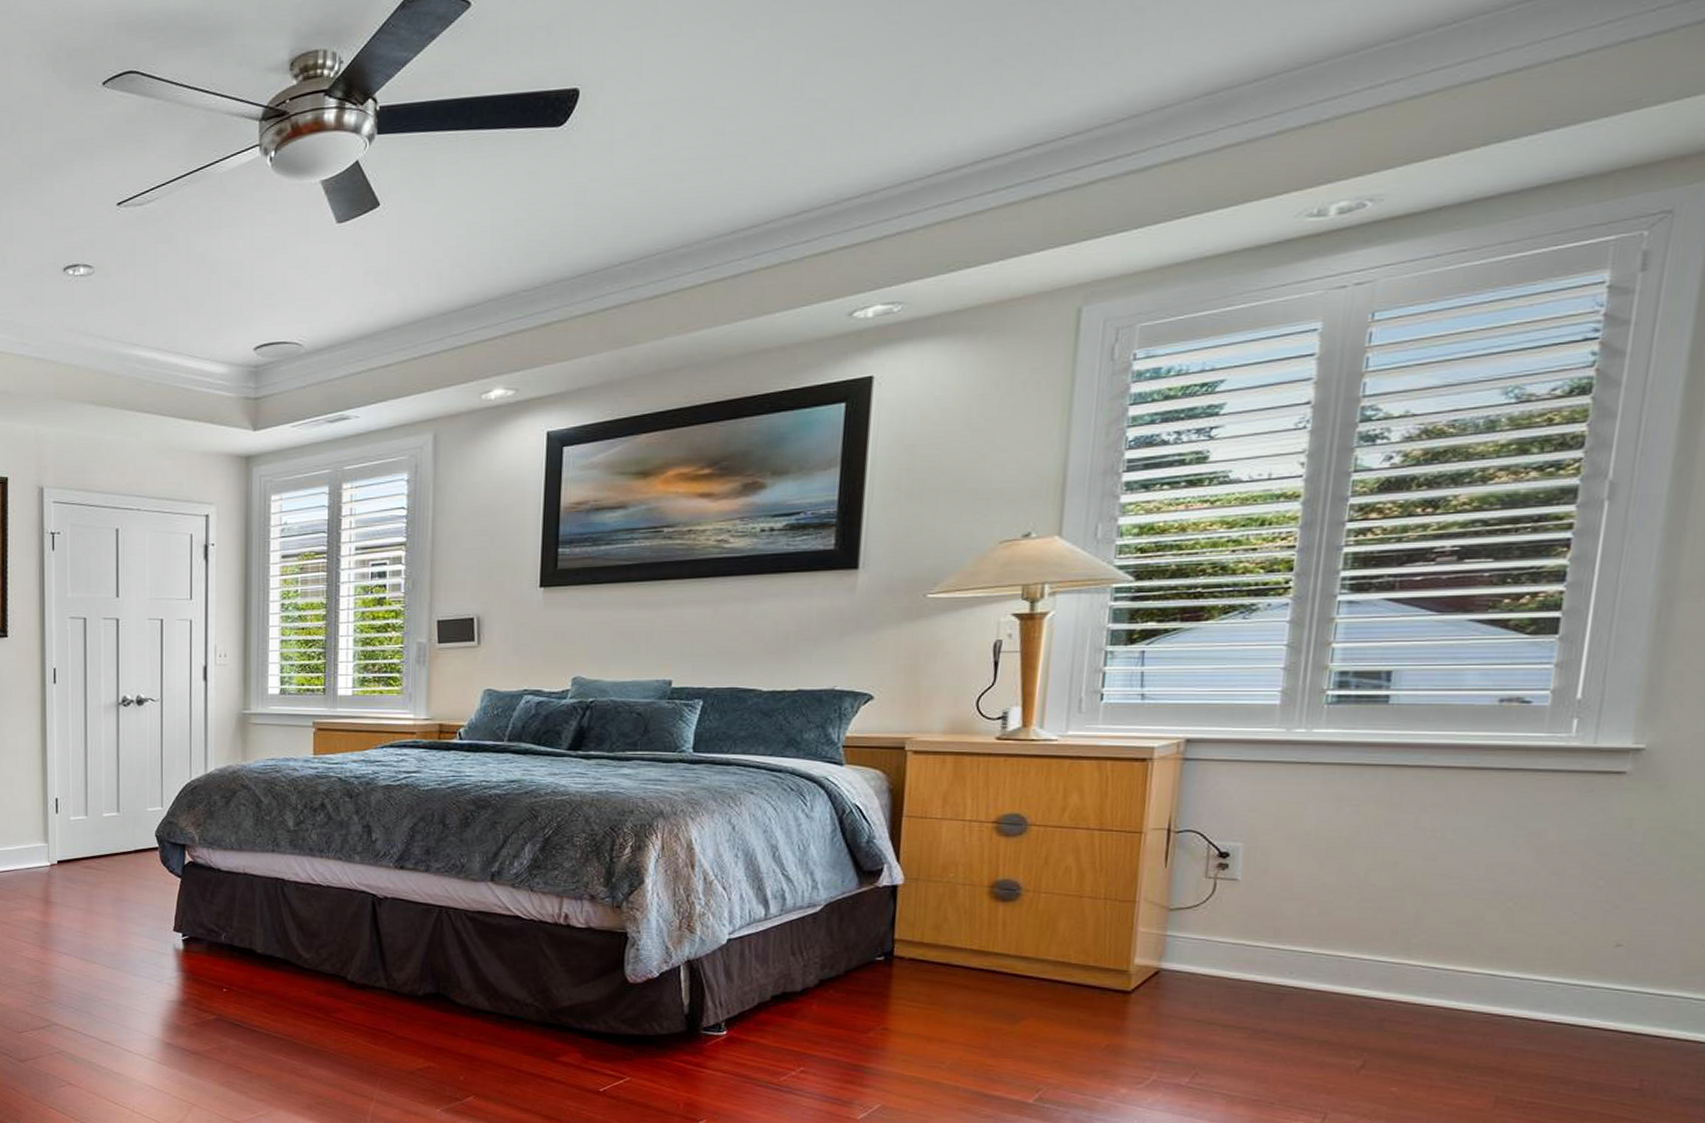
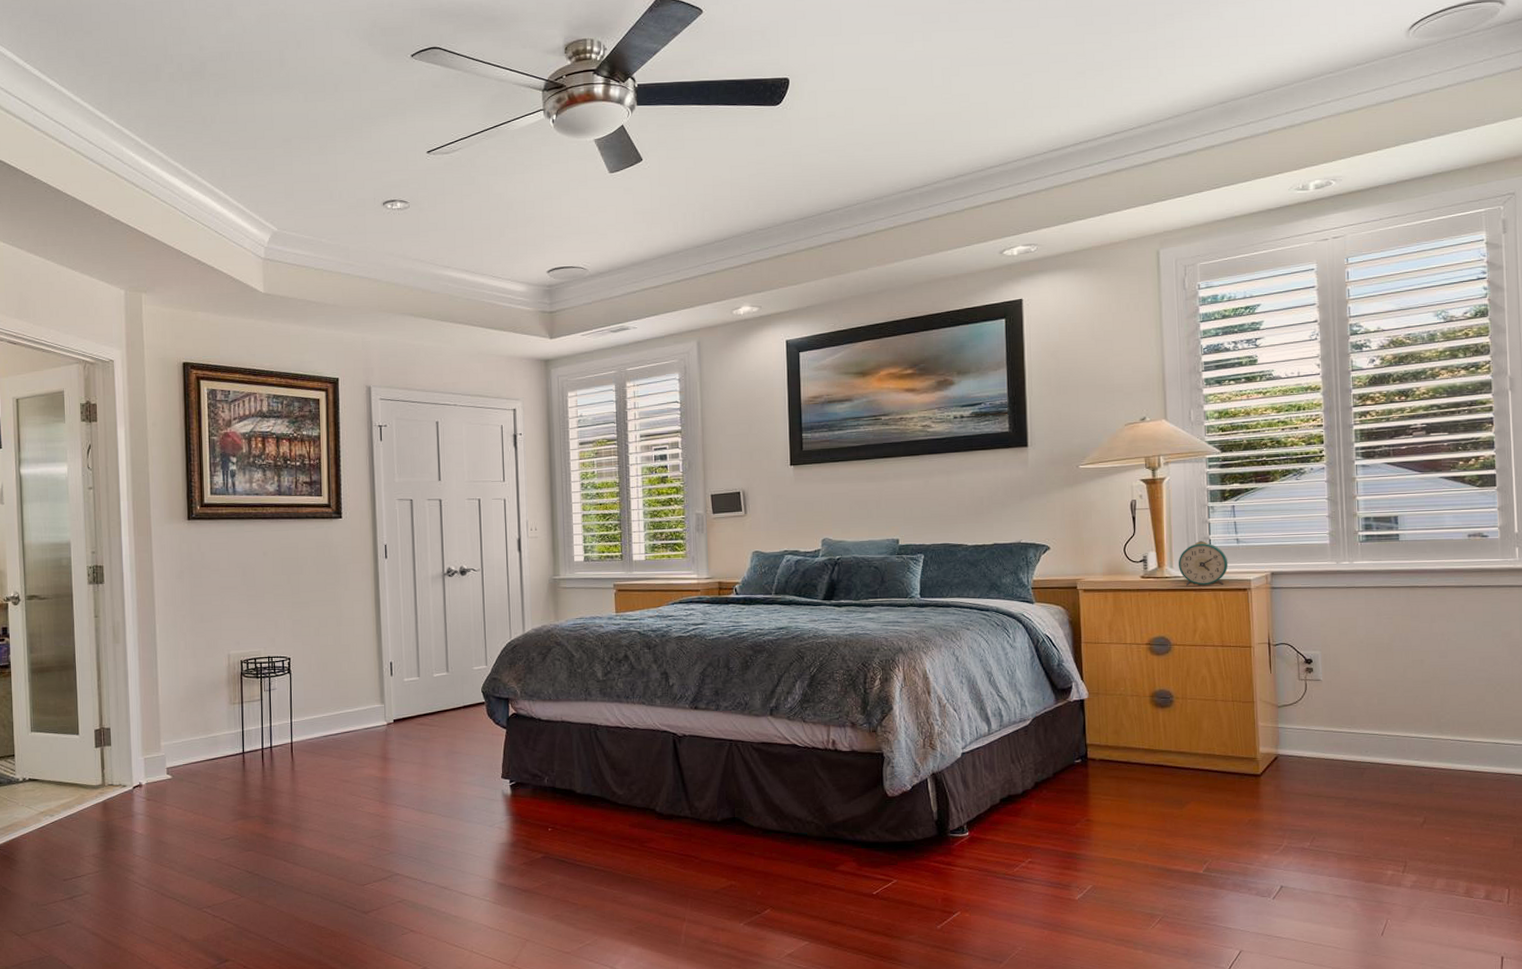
alarm clock: none [1051,695,1125,752] -> present [1178,541,1228,586]

